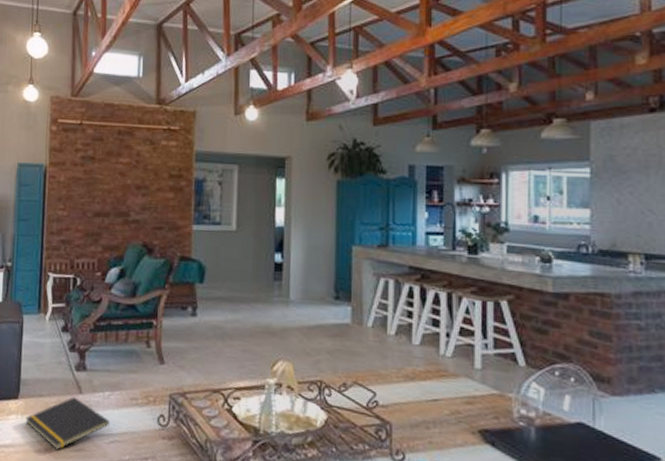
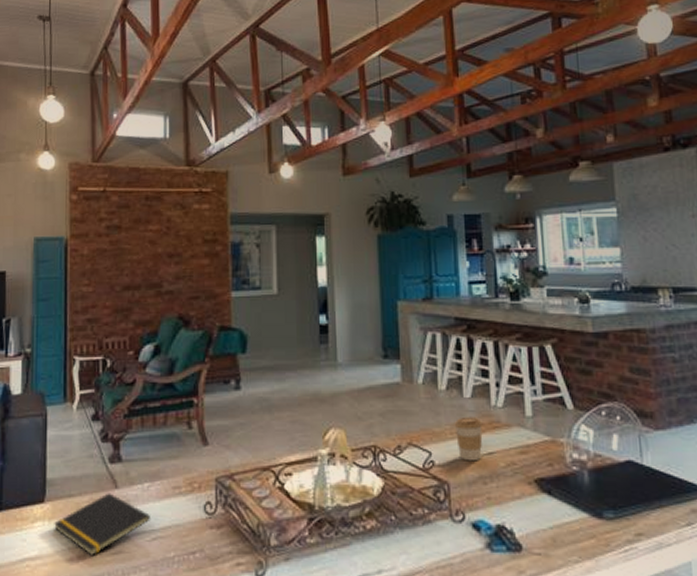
coffee cup: none [400,362,429,406] -> present [454,416,483,461]

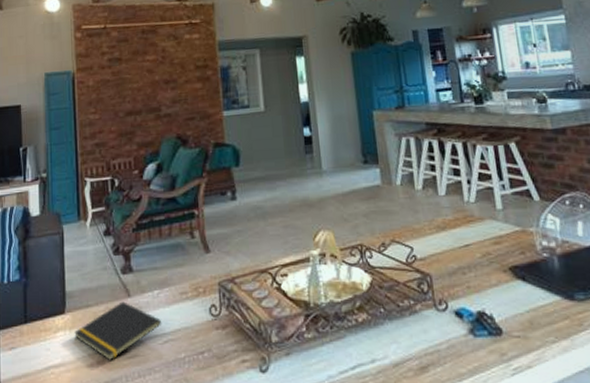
coffee cup: present [454,416,483,461] -> none [431,212,460,254]

